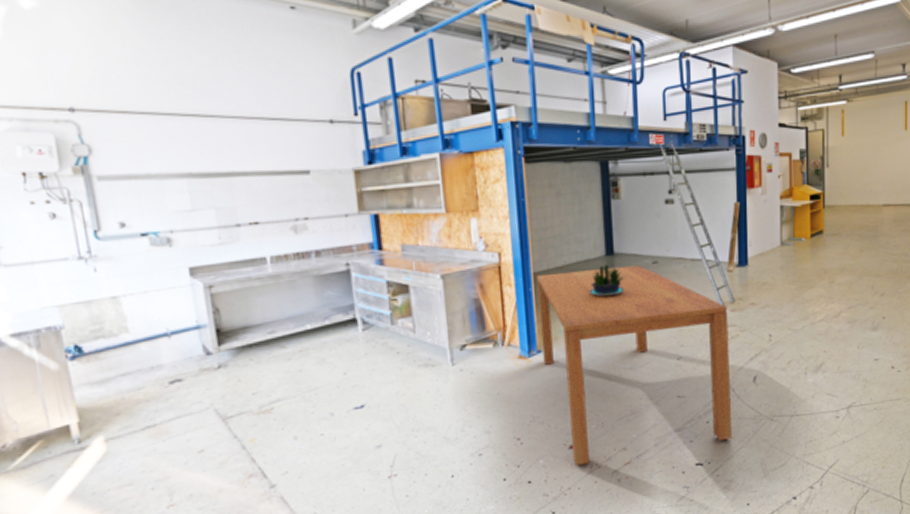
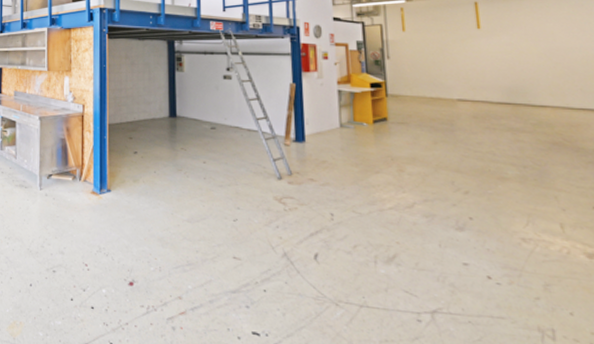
dining table: present [536,265,733,466] -> none [111,126,293,315]
potted plant: present [589,264,625,297] -> none [154,125,186,153]

